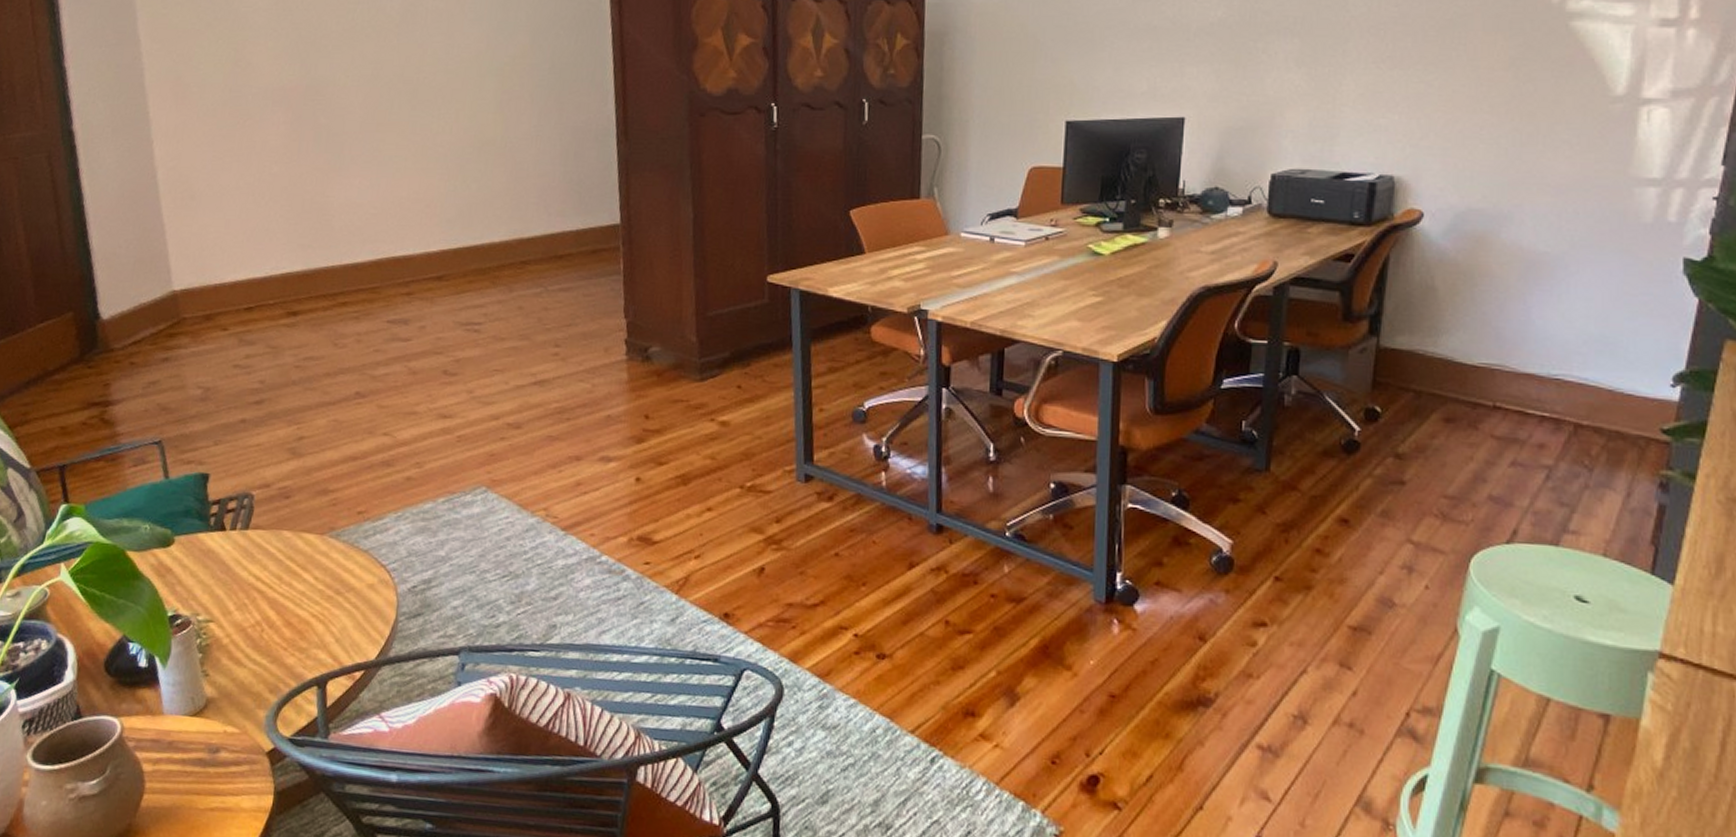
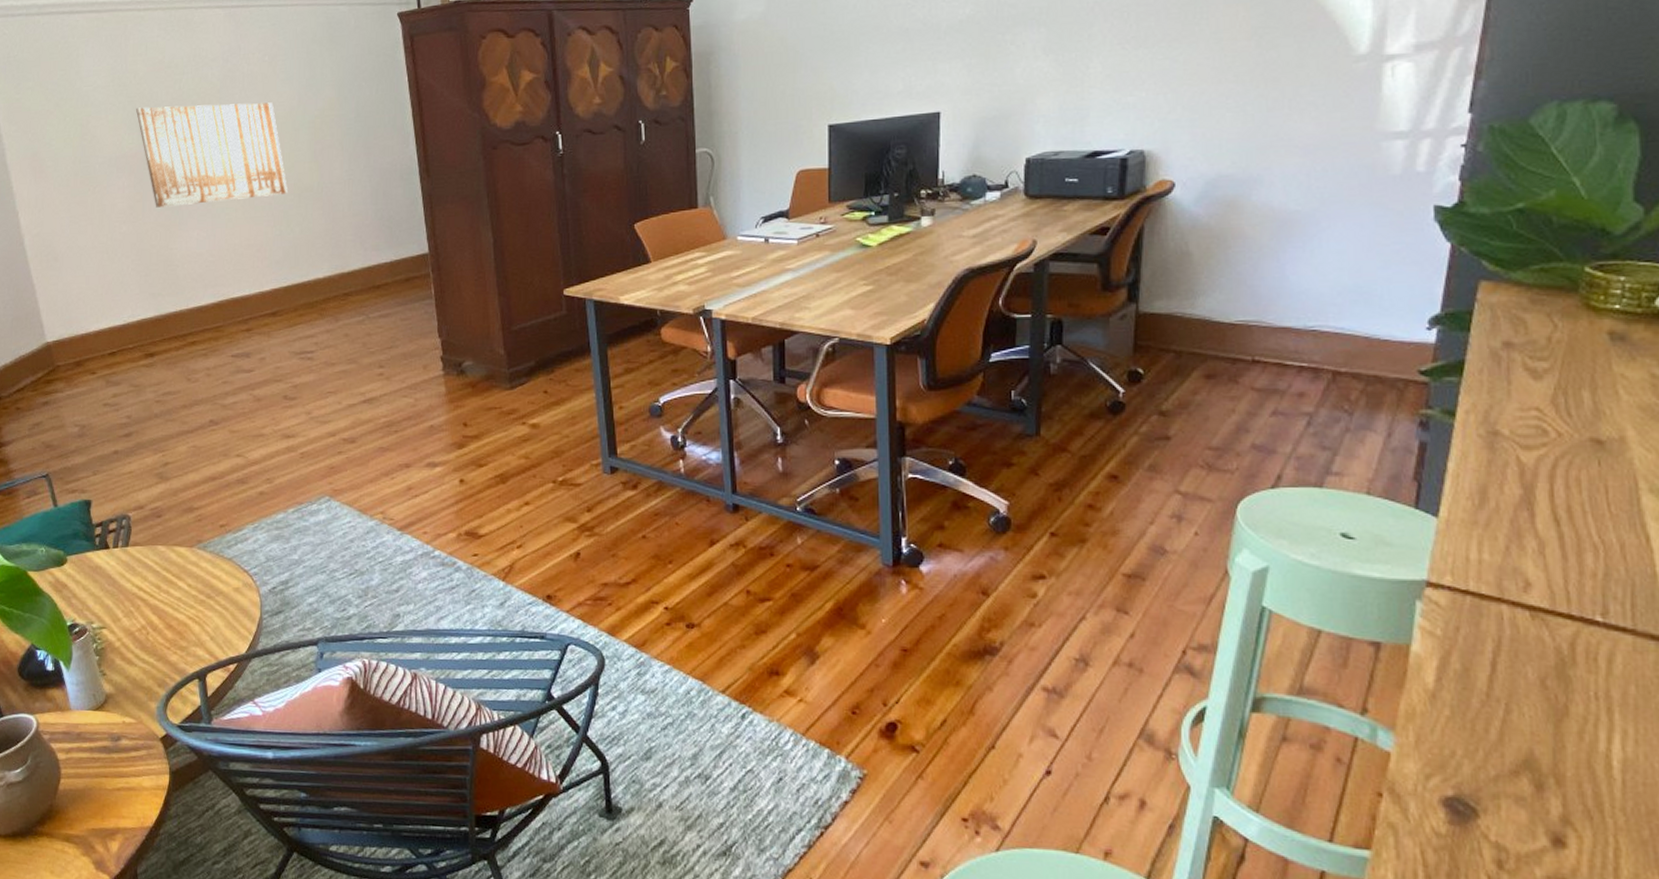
wall art: none [300,36,467,150] -> present [136,102,288,208]

